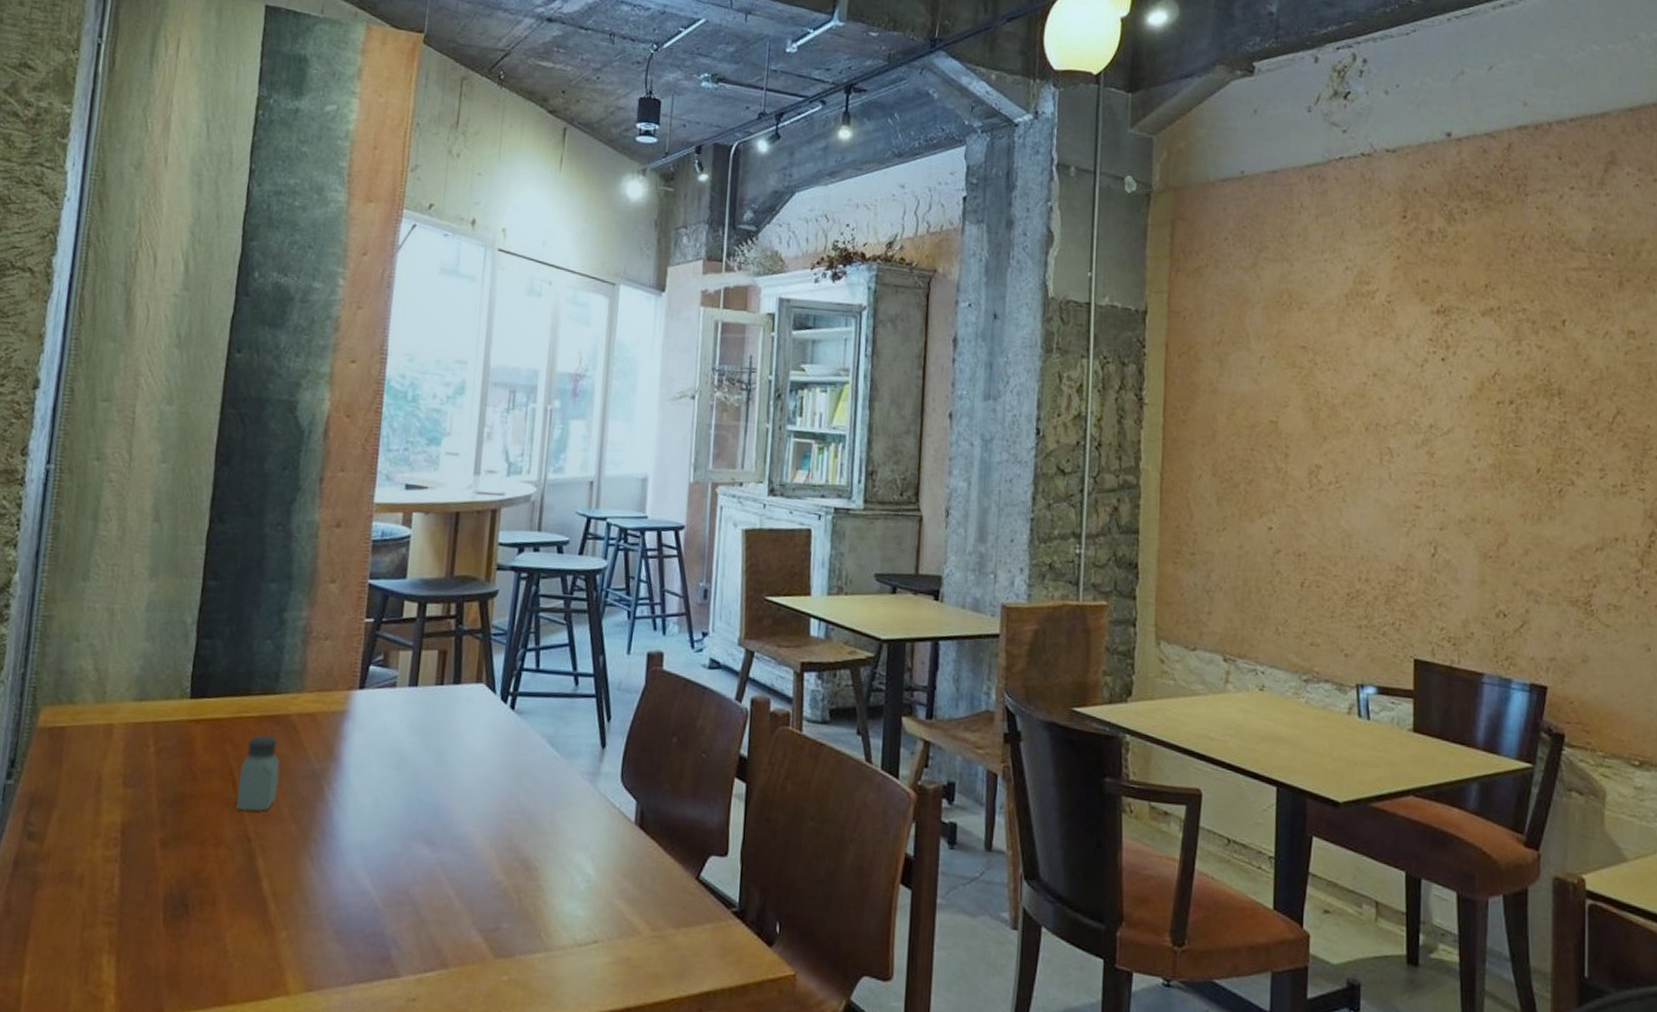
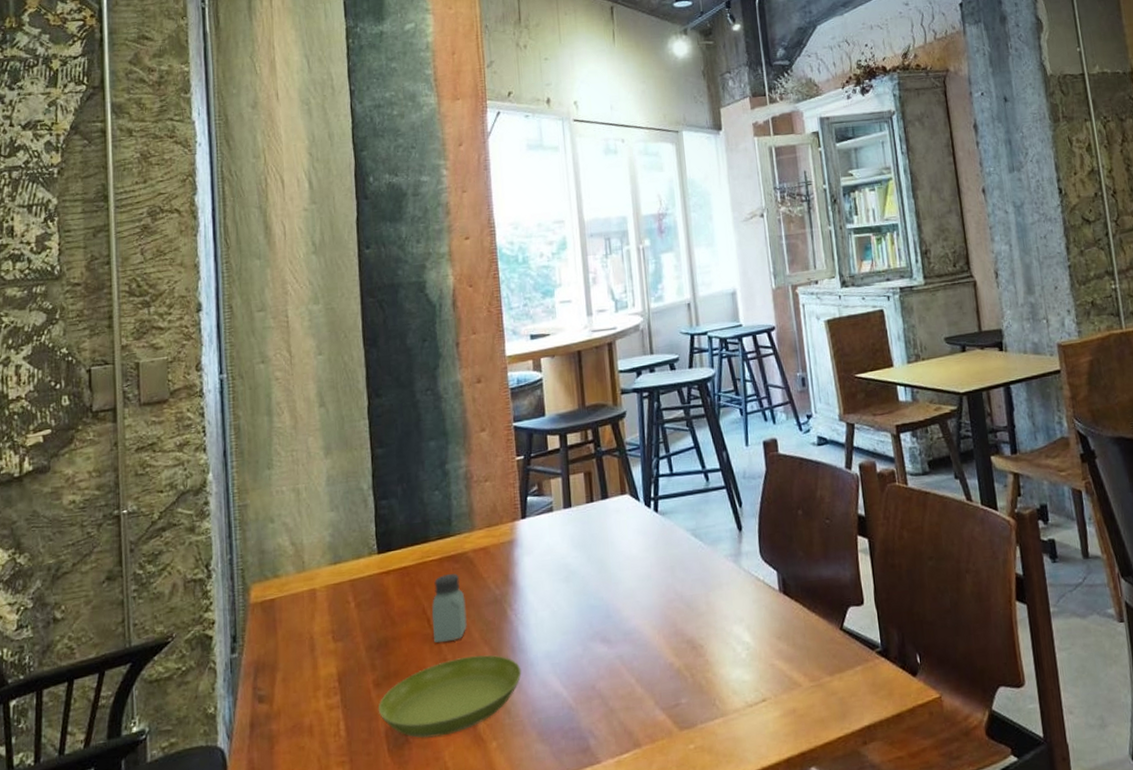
saucer: none [160,831,329,915] -> present [378,655,522,738]

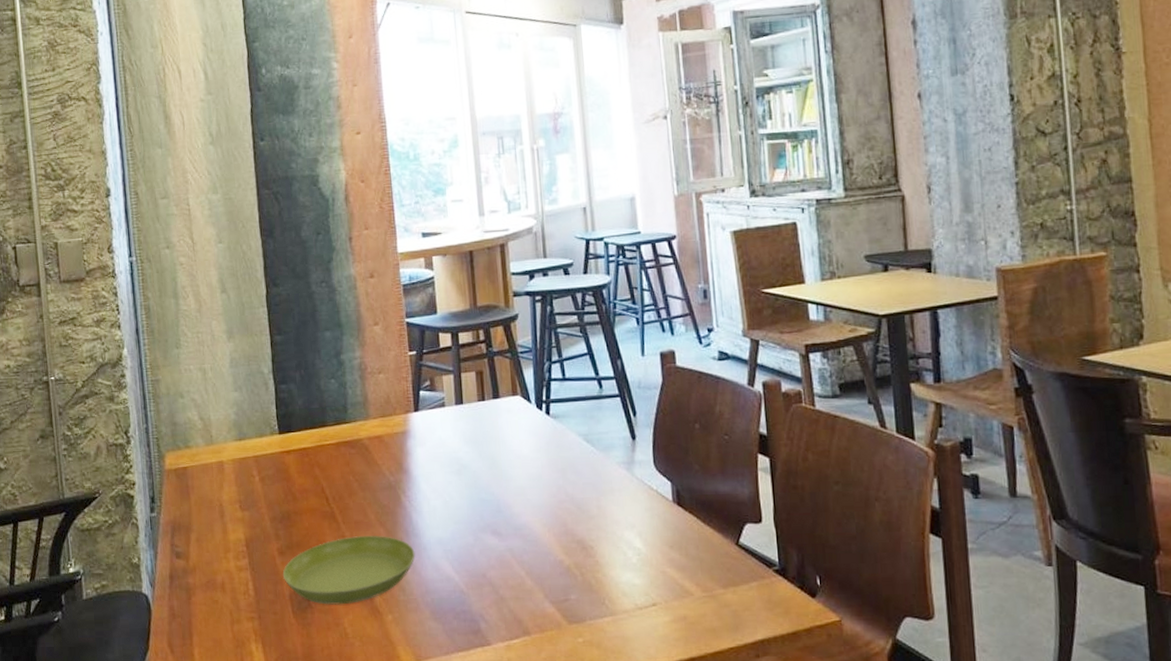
saltshaker: present [431,574,467,644] -> none [330,458,363,521]

